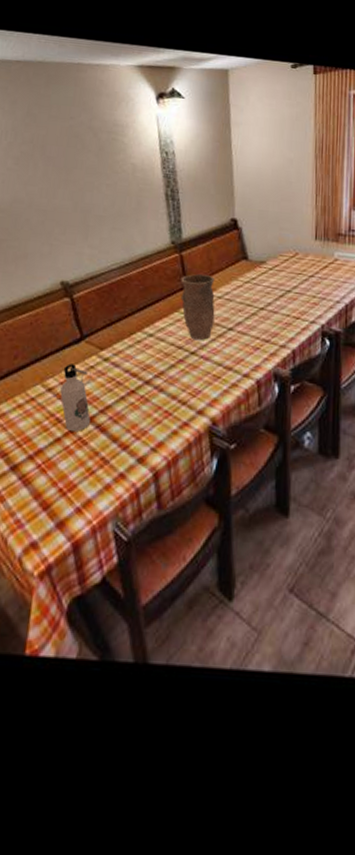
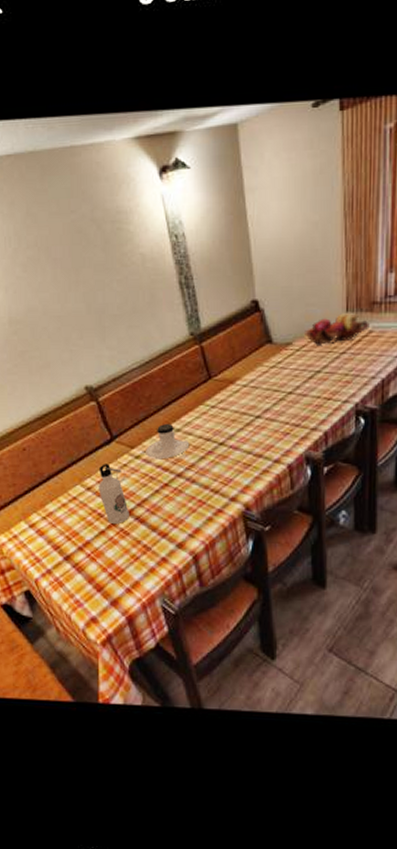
coffee cup: none [115,327,161,364] -> present [146,424,190,458]
vase: present [180,274,215,341] -> none [203,364,241,431]
fruit basket: none [278,240,335,267] -> present [305,313,370,345]

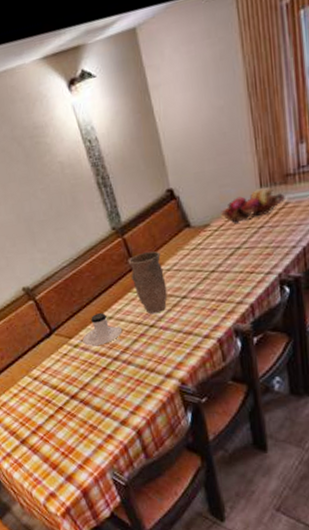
water bottle: present [98,464,129,525] -> none [42,354,74,409]
vase: none [203,364,241,431] -> present [128,251,168,314]

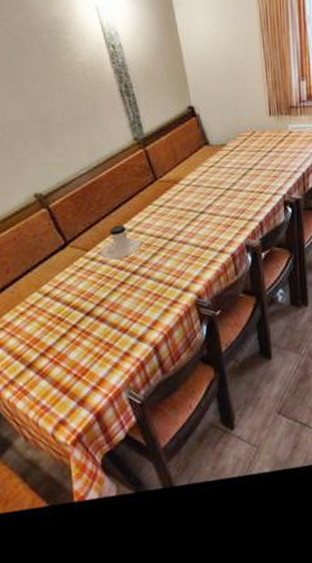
vase: present [128,251,168,314] -> none [149,166,187,228]
fruit basket: present [221,187,285,223] -> none [236,116,289,146]

